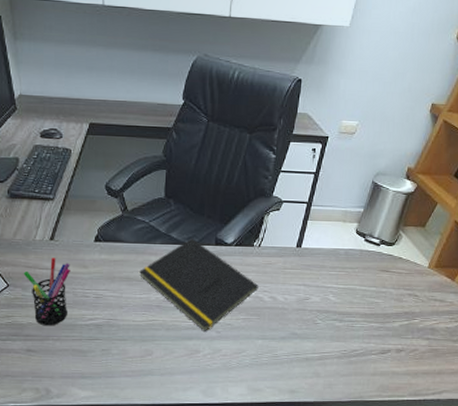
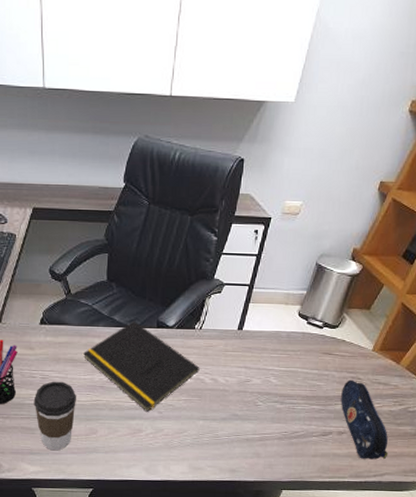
coffee cup: none [86,301,132,374] -> present [33,381,77,451]
pencil case: none [398,296,446,377] -> present [341,379,389,460]

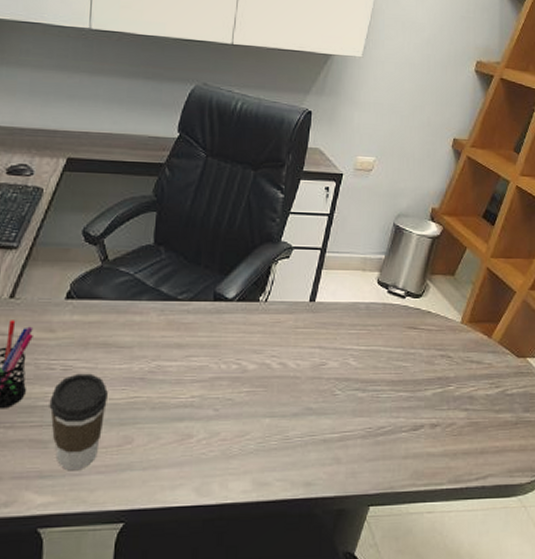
notepad: present [82,321,200,412] -> none [119,292,265,410]
pencil case: present [341,379,389,460] -> none [431,358,490,458]

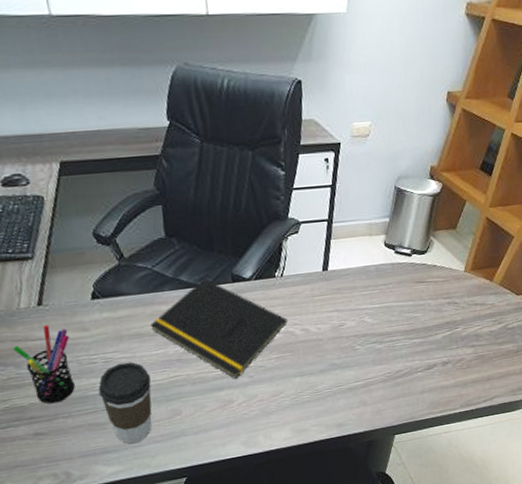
notepad: none [119,292,265,410] -> present [149,278,288,379]

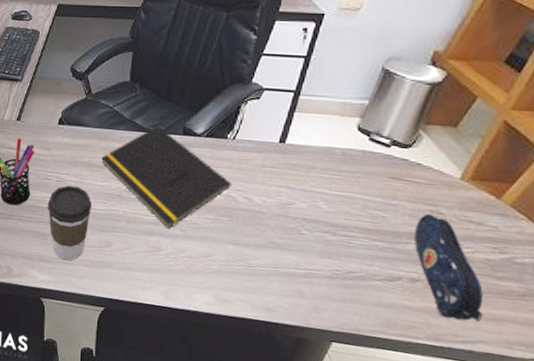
pencil case: none [440,305,495,387] -> present [414,213,484,322]

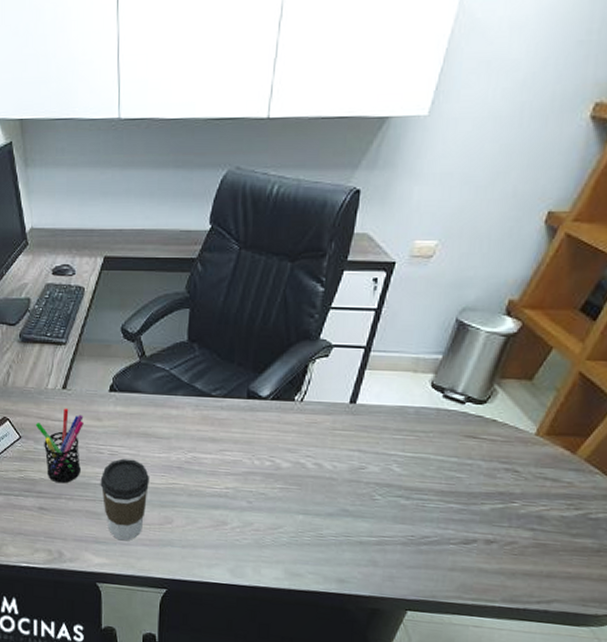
notepad: present [100,125,232,229] -> none [157,389,300,501]
pencil case: present [414,213,484,322] -> none [489,472,559,581]

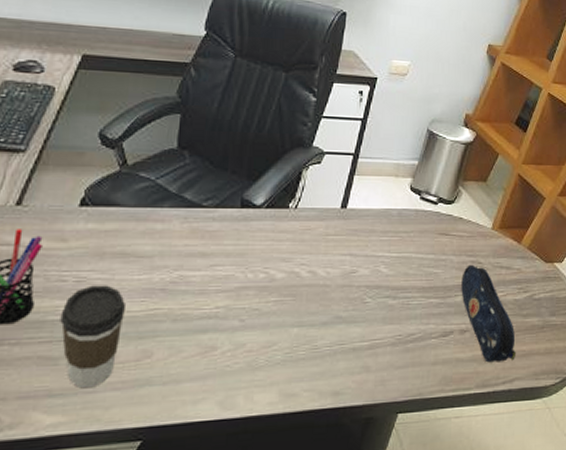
pencil case: none [489,472,559,581] -> present [461,264,517,363]

